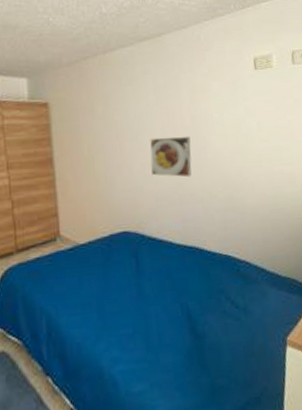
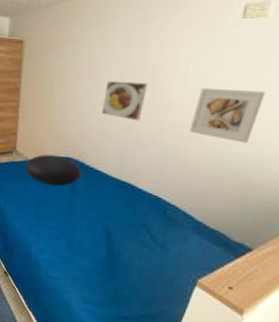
cushion: none [75,231,145,271] -> present [25,154,82,186]
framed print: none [238,133,291,184] -> present [189,87,266,144]

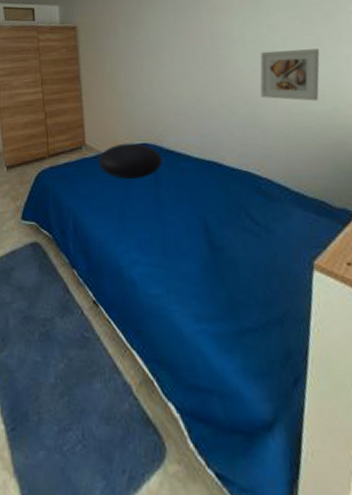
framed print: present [102,80,148,121] -> none [169,53,211,94]

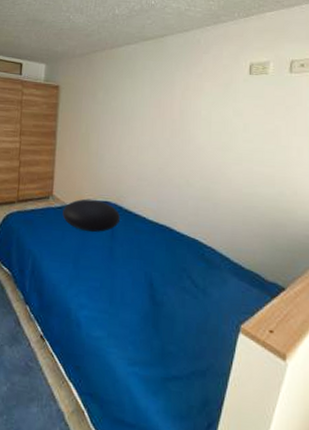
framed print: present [260,48,320,101] -> none [217,133,276,184]

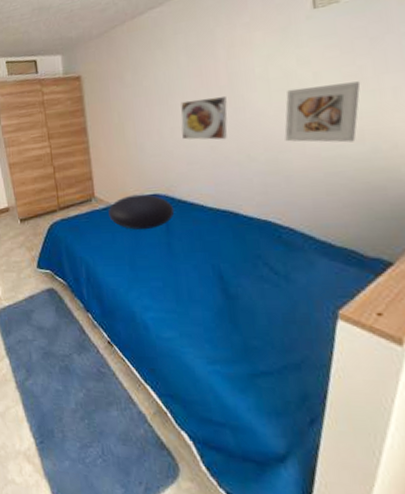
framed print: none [137,125,176,164] -> present [181,95,227,140]
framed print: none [217,133,276,184] -> present [284,81,361,143]

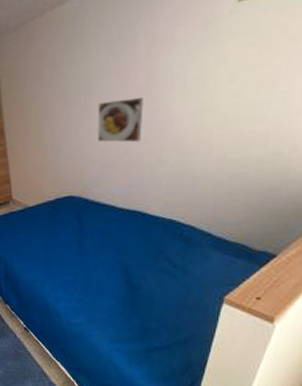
cushion: present [108,194,175,230] -> none [25,196,88,230]
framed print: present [284,81,361,143] -> none [195,82,273,145]

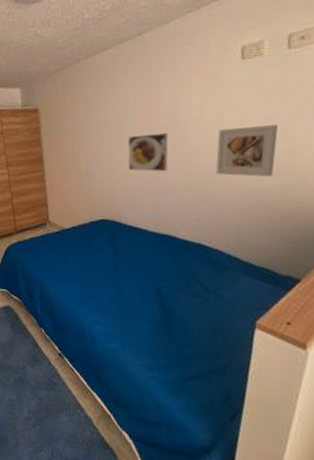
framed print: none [195,82,273,145] -> present [216,124,279,177]

